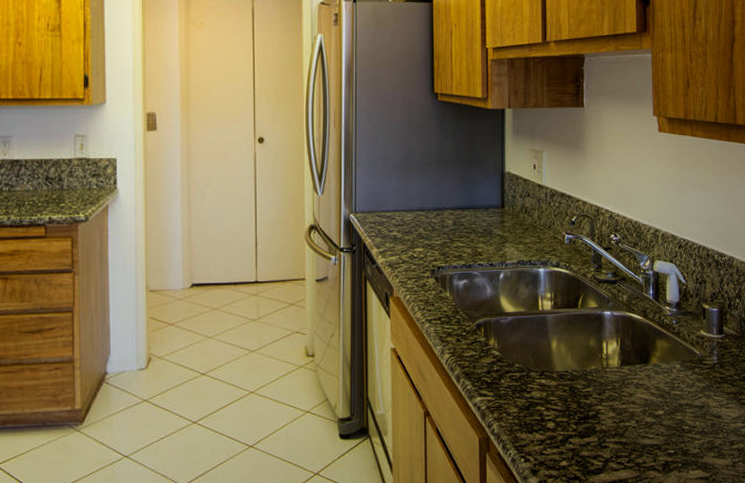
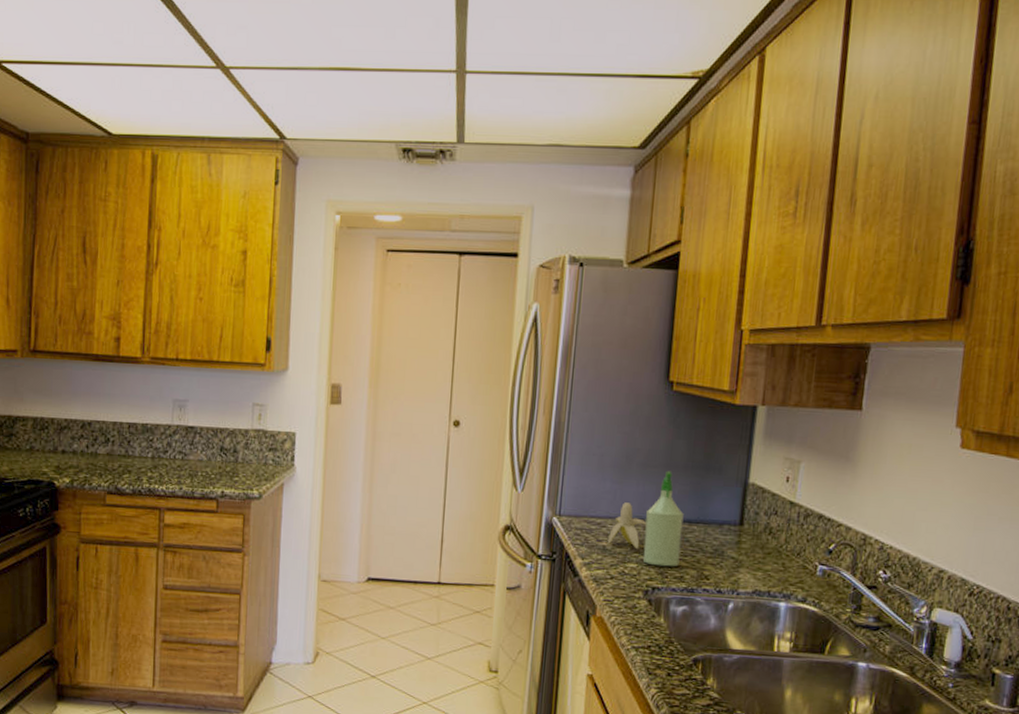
banana: none [397,197,428,236] -> present [607,502,647,550]
spray bottle: none [426,167,457,248] -> present [642,470,684,567]

